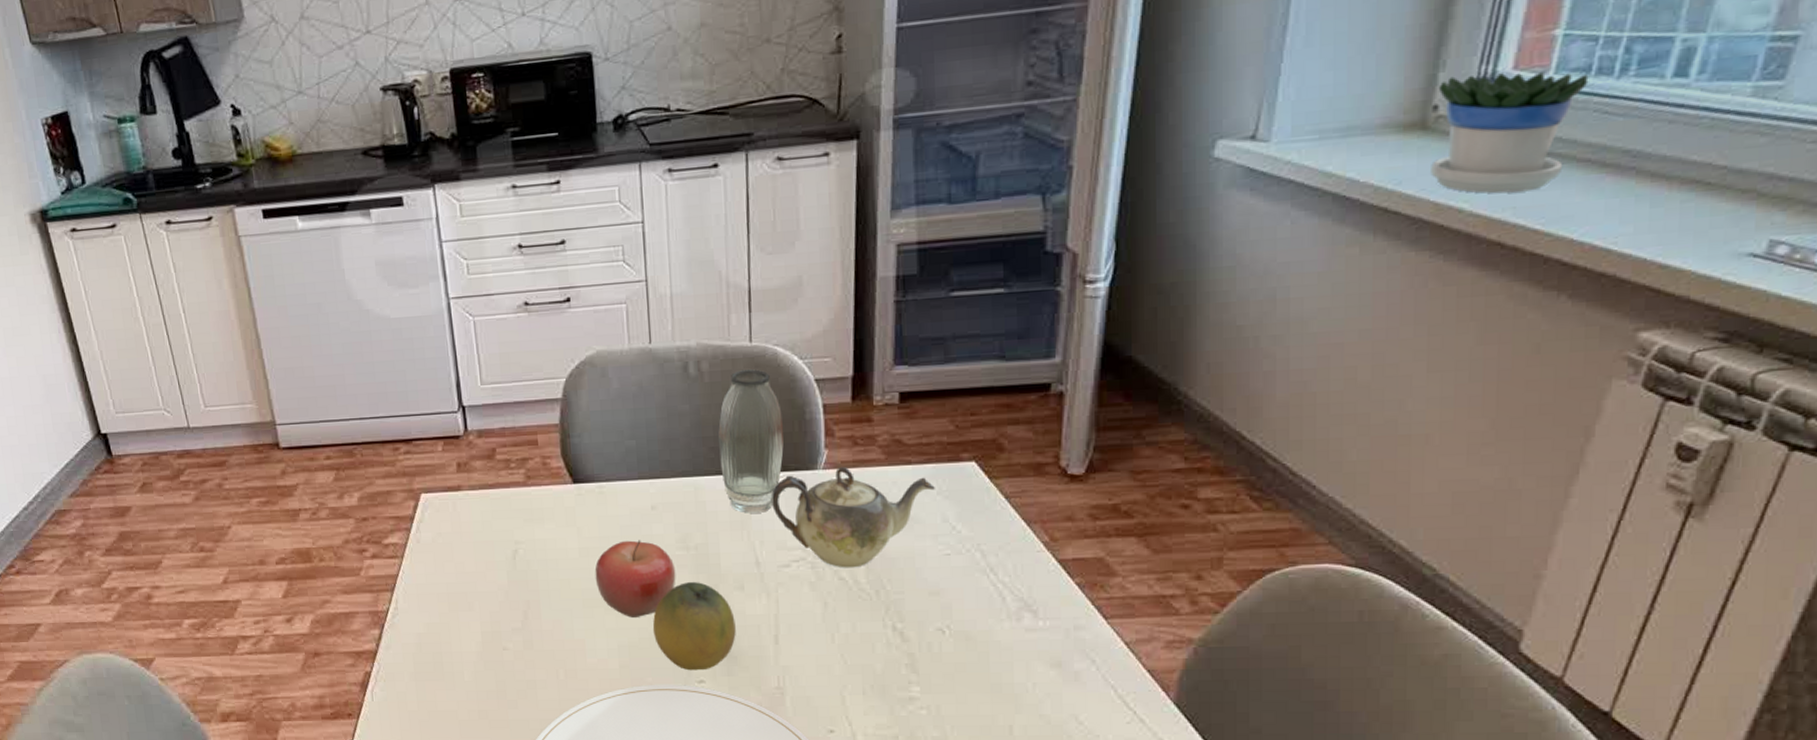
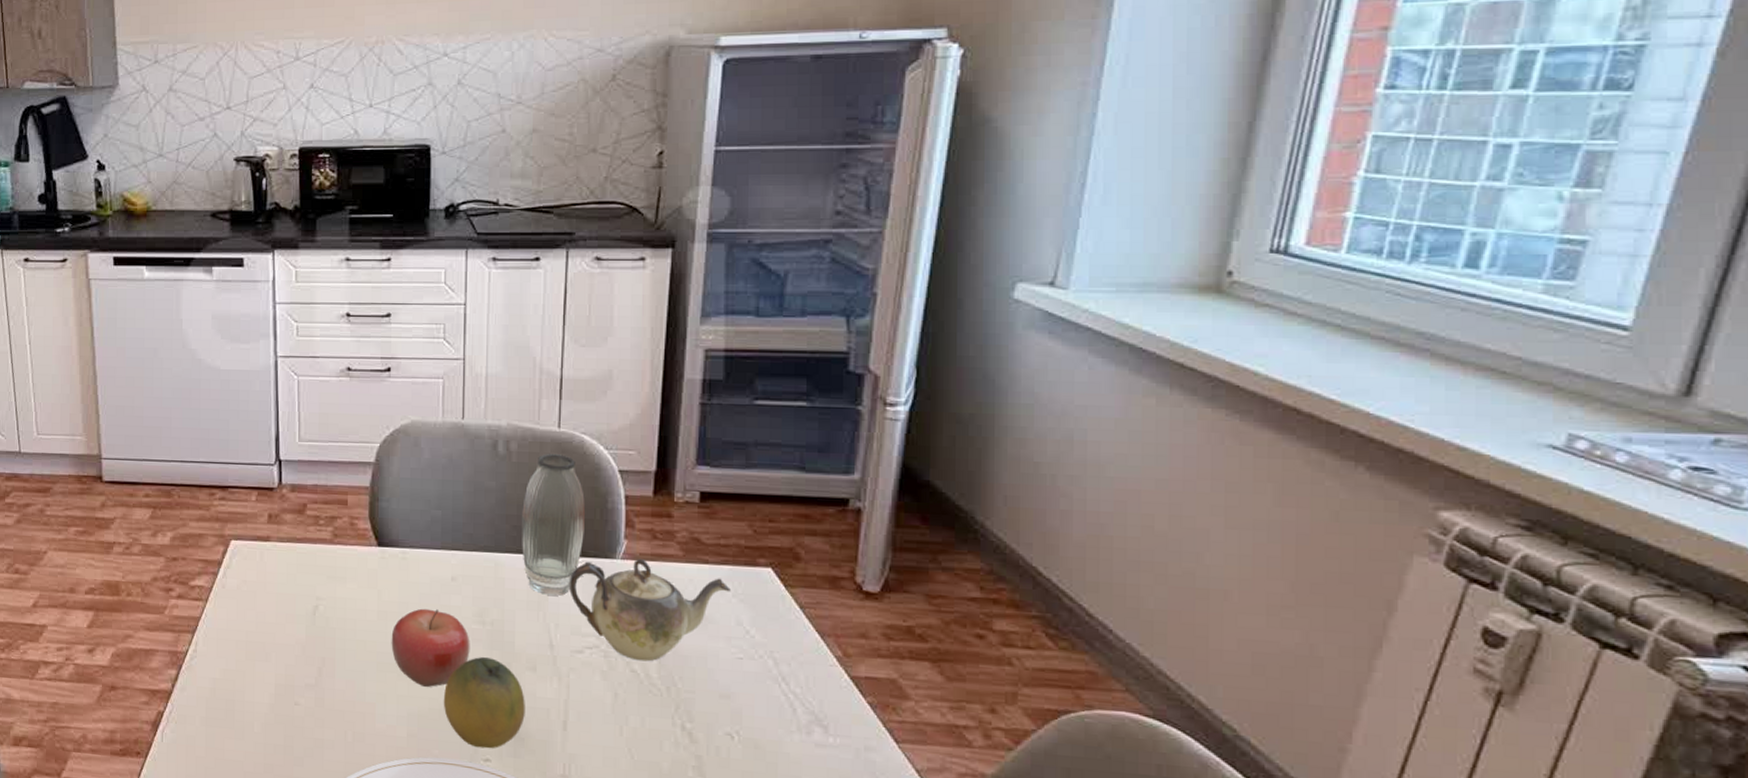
flowerpot: present [1431,72,1589,194] -> none [1226,246,1380,362]

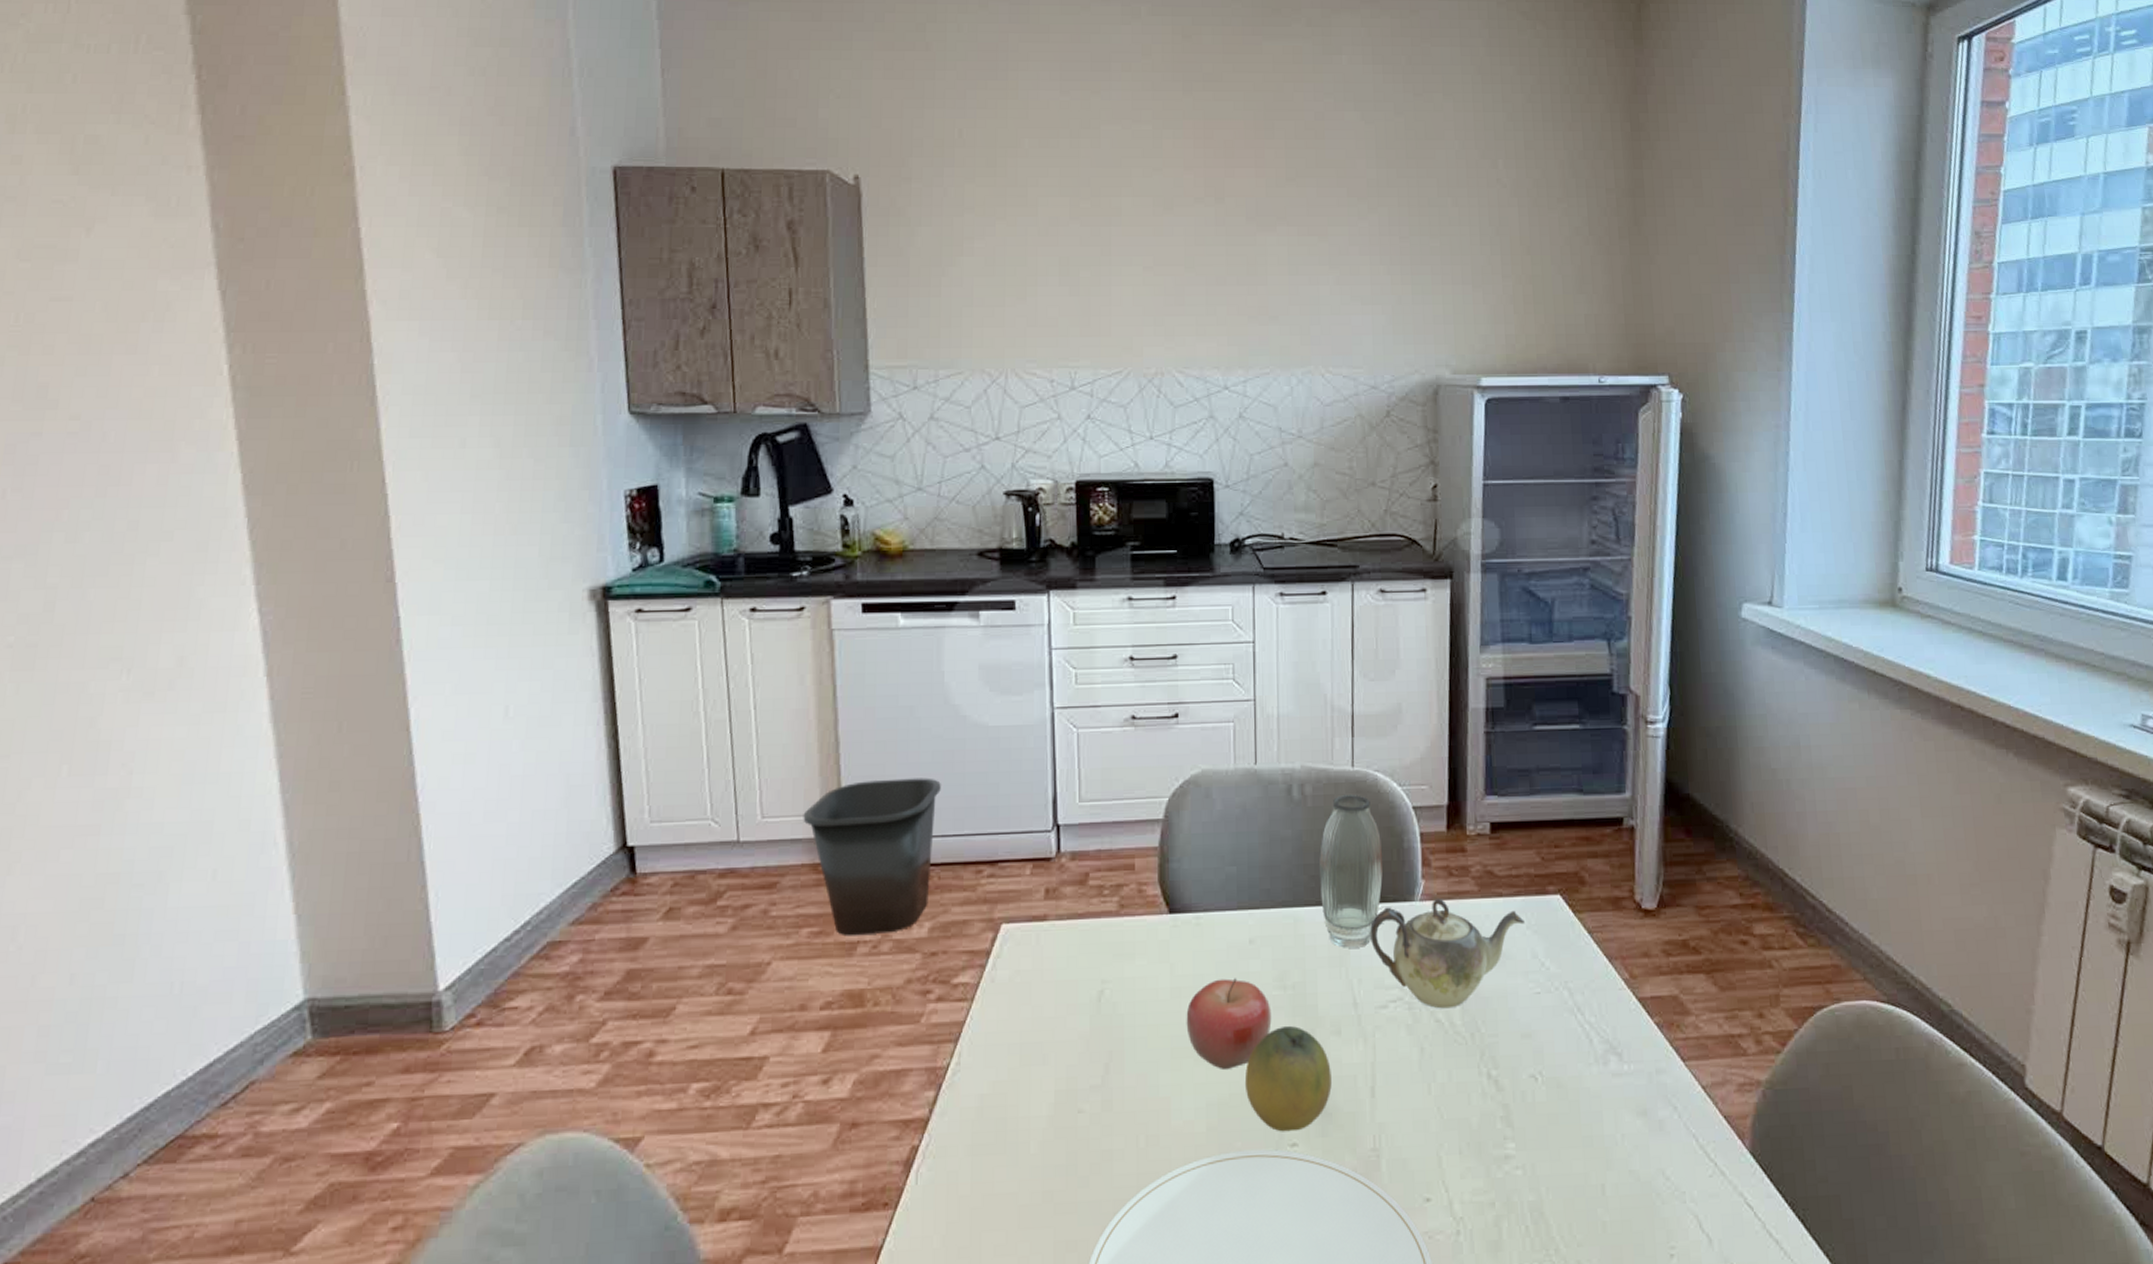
waste bin: none [69,410,180,538] -> present [803,778,941,935]

